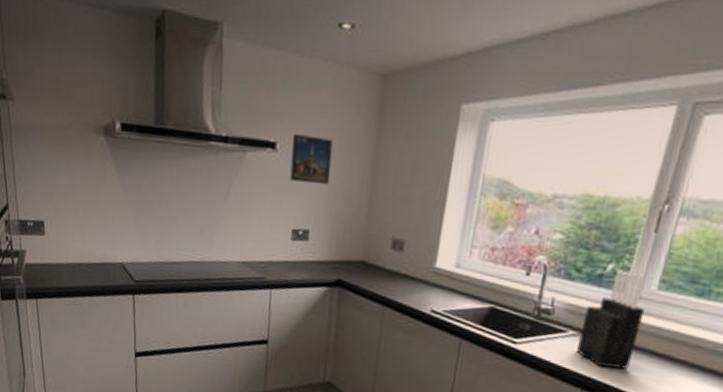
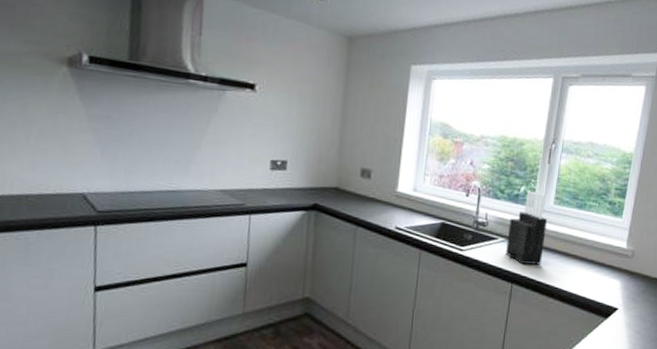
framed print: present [289,133,333,185] -> none [268,77,308,123]

